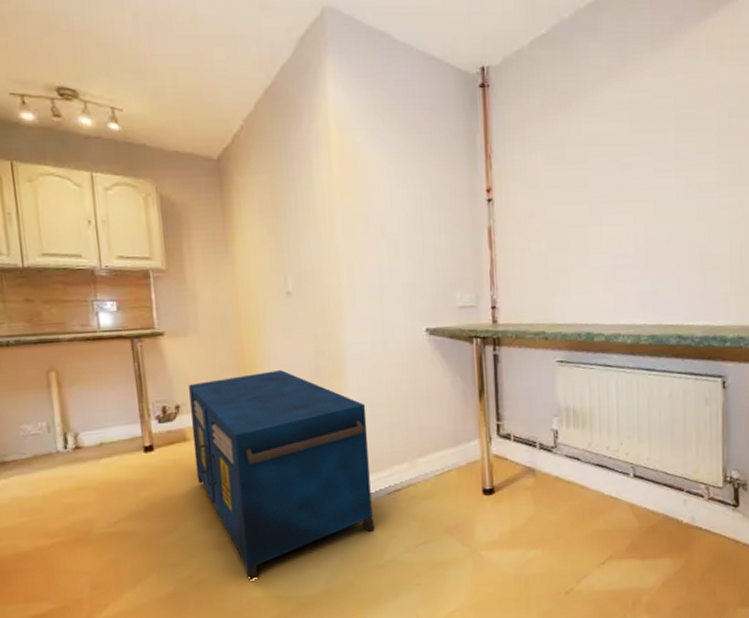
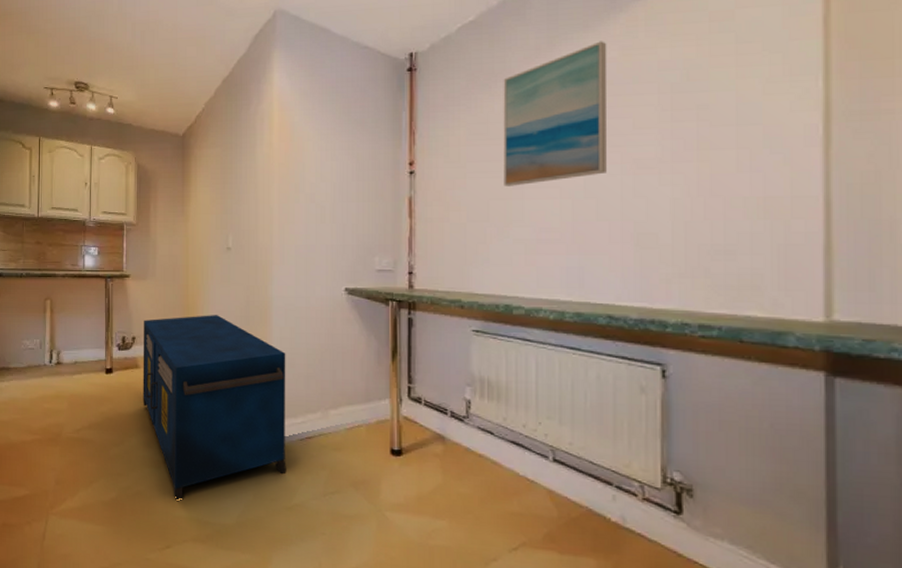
wall art: none [577,62,674,213] -> present [503,41,608,187]

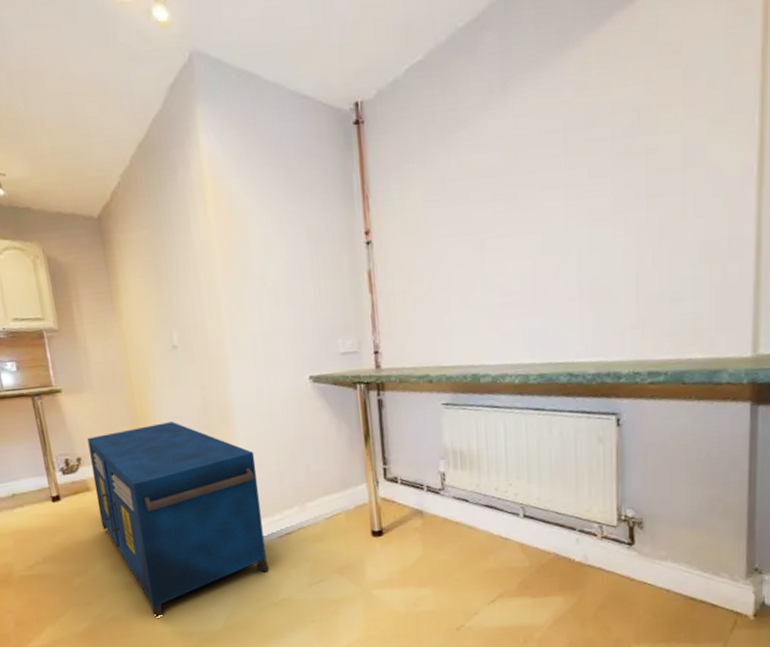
wall art: present [503,41,608,187] -> none [457,81,564,251]

